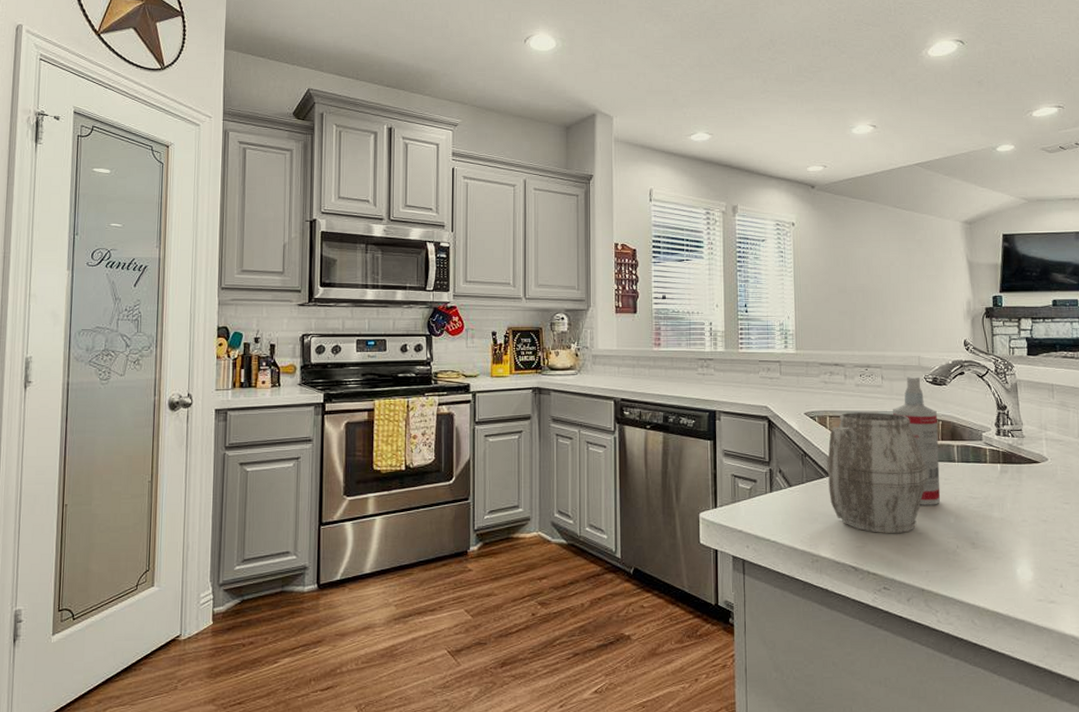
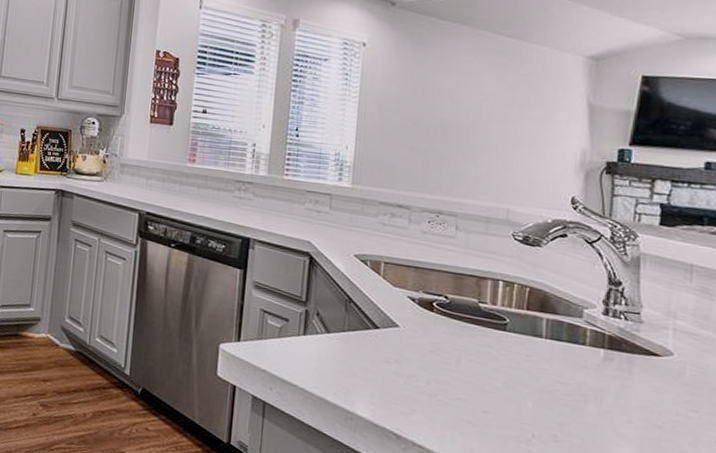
mug: present [826,412,928,534] -> none [374,261,505,408]
spray bottle: present [893,377,941,505] -> none [466,230,524,383]

